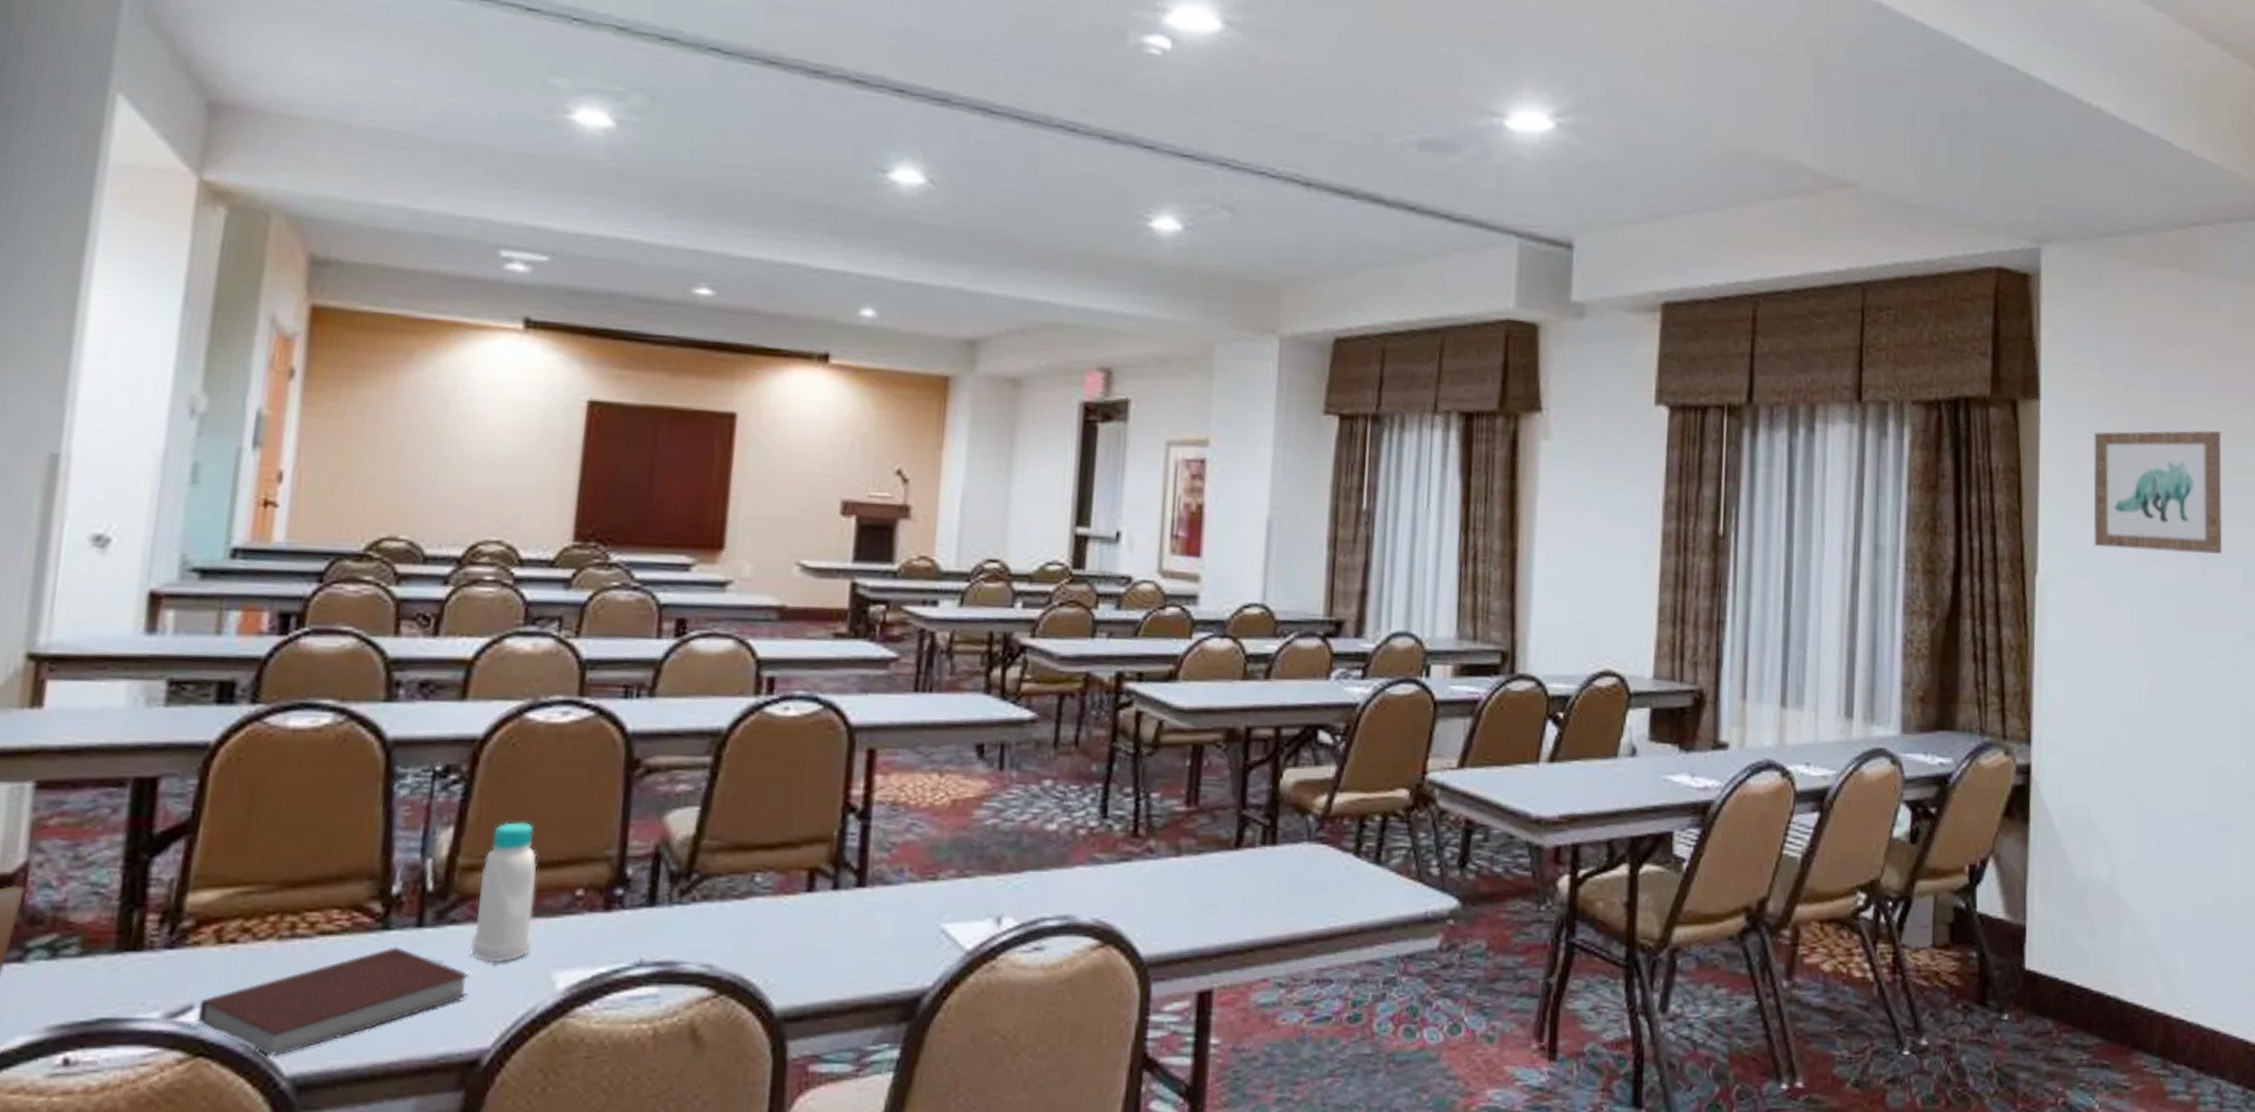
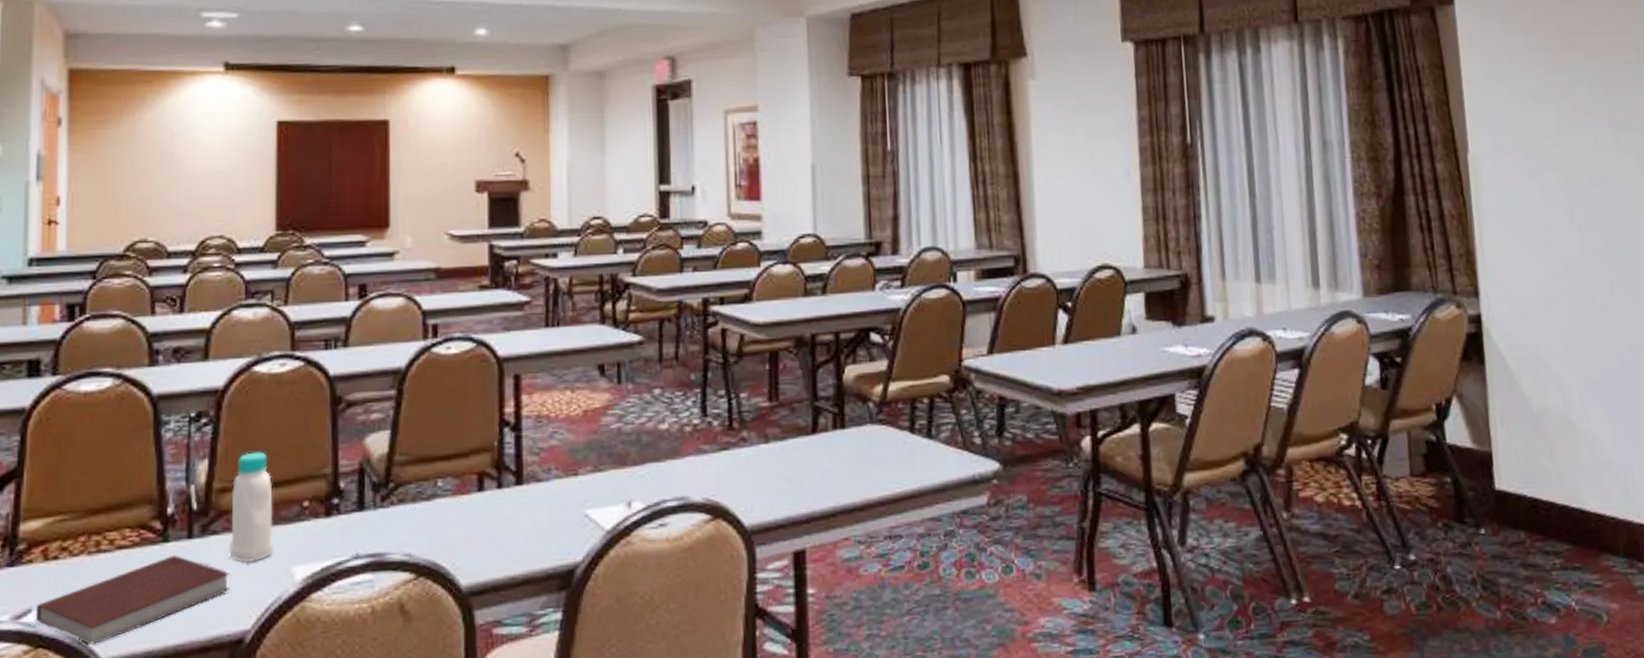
wall art: present [2093,430,2223,555] -> none [1506,15,1633,124]

